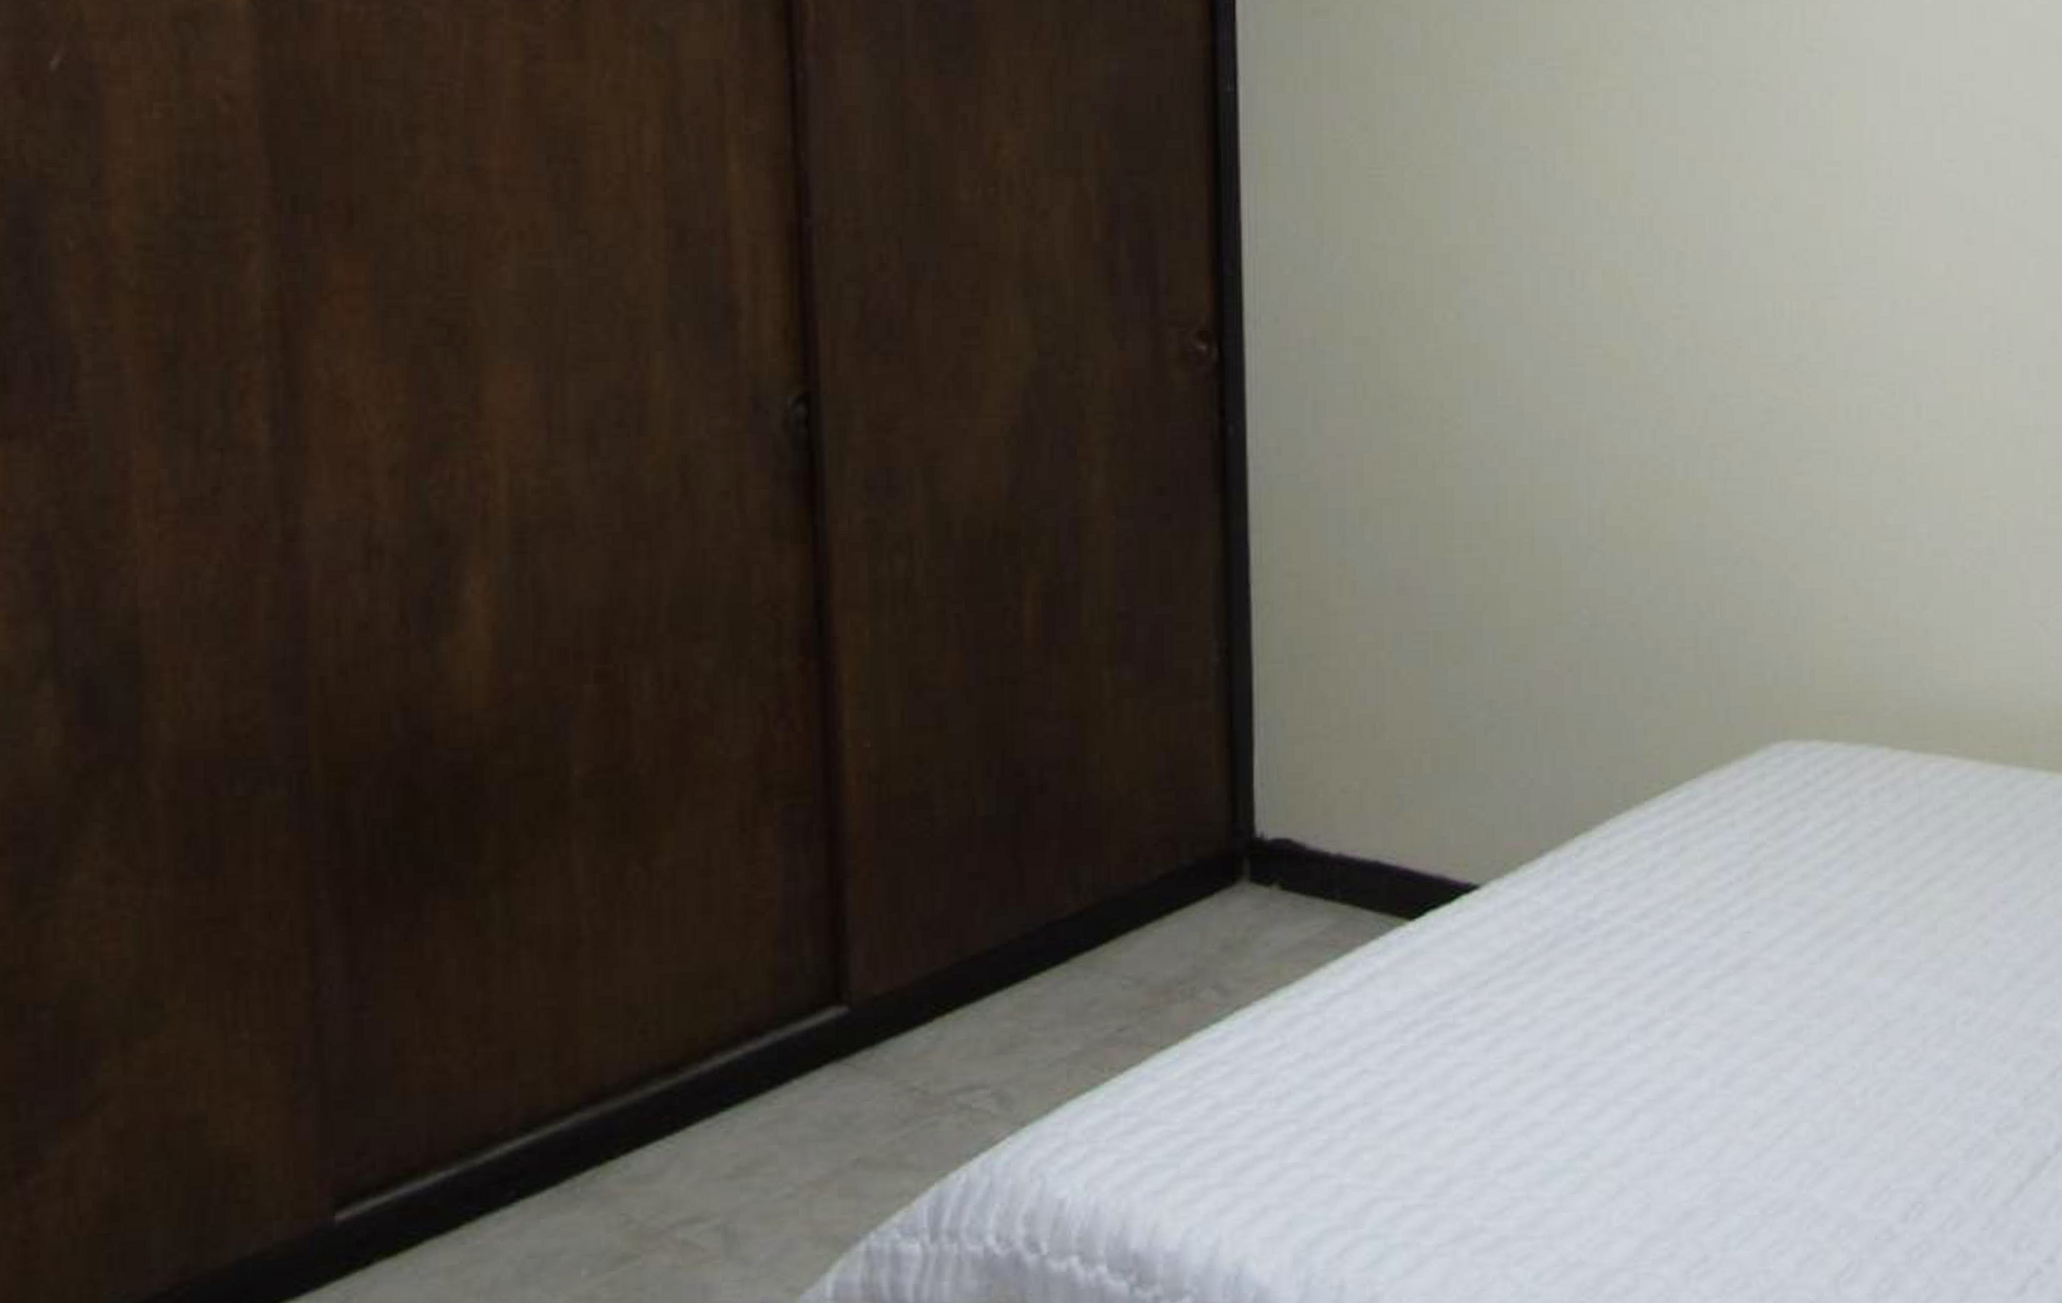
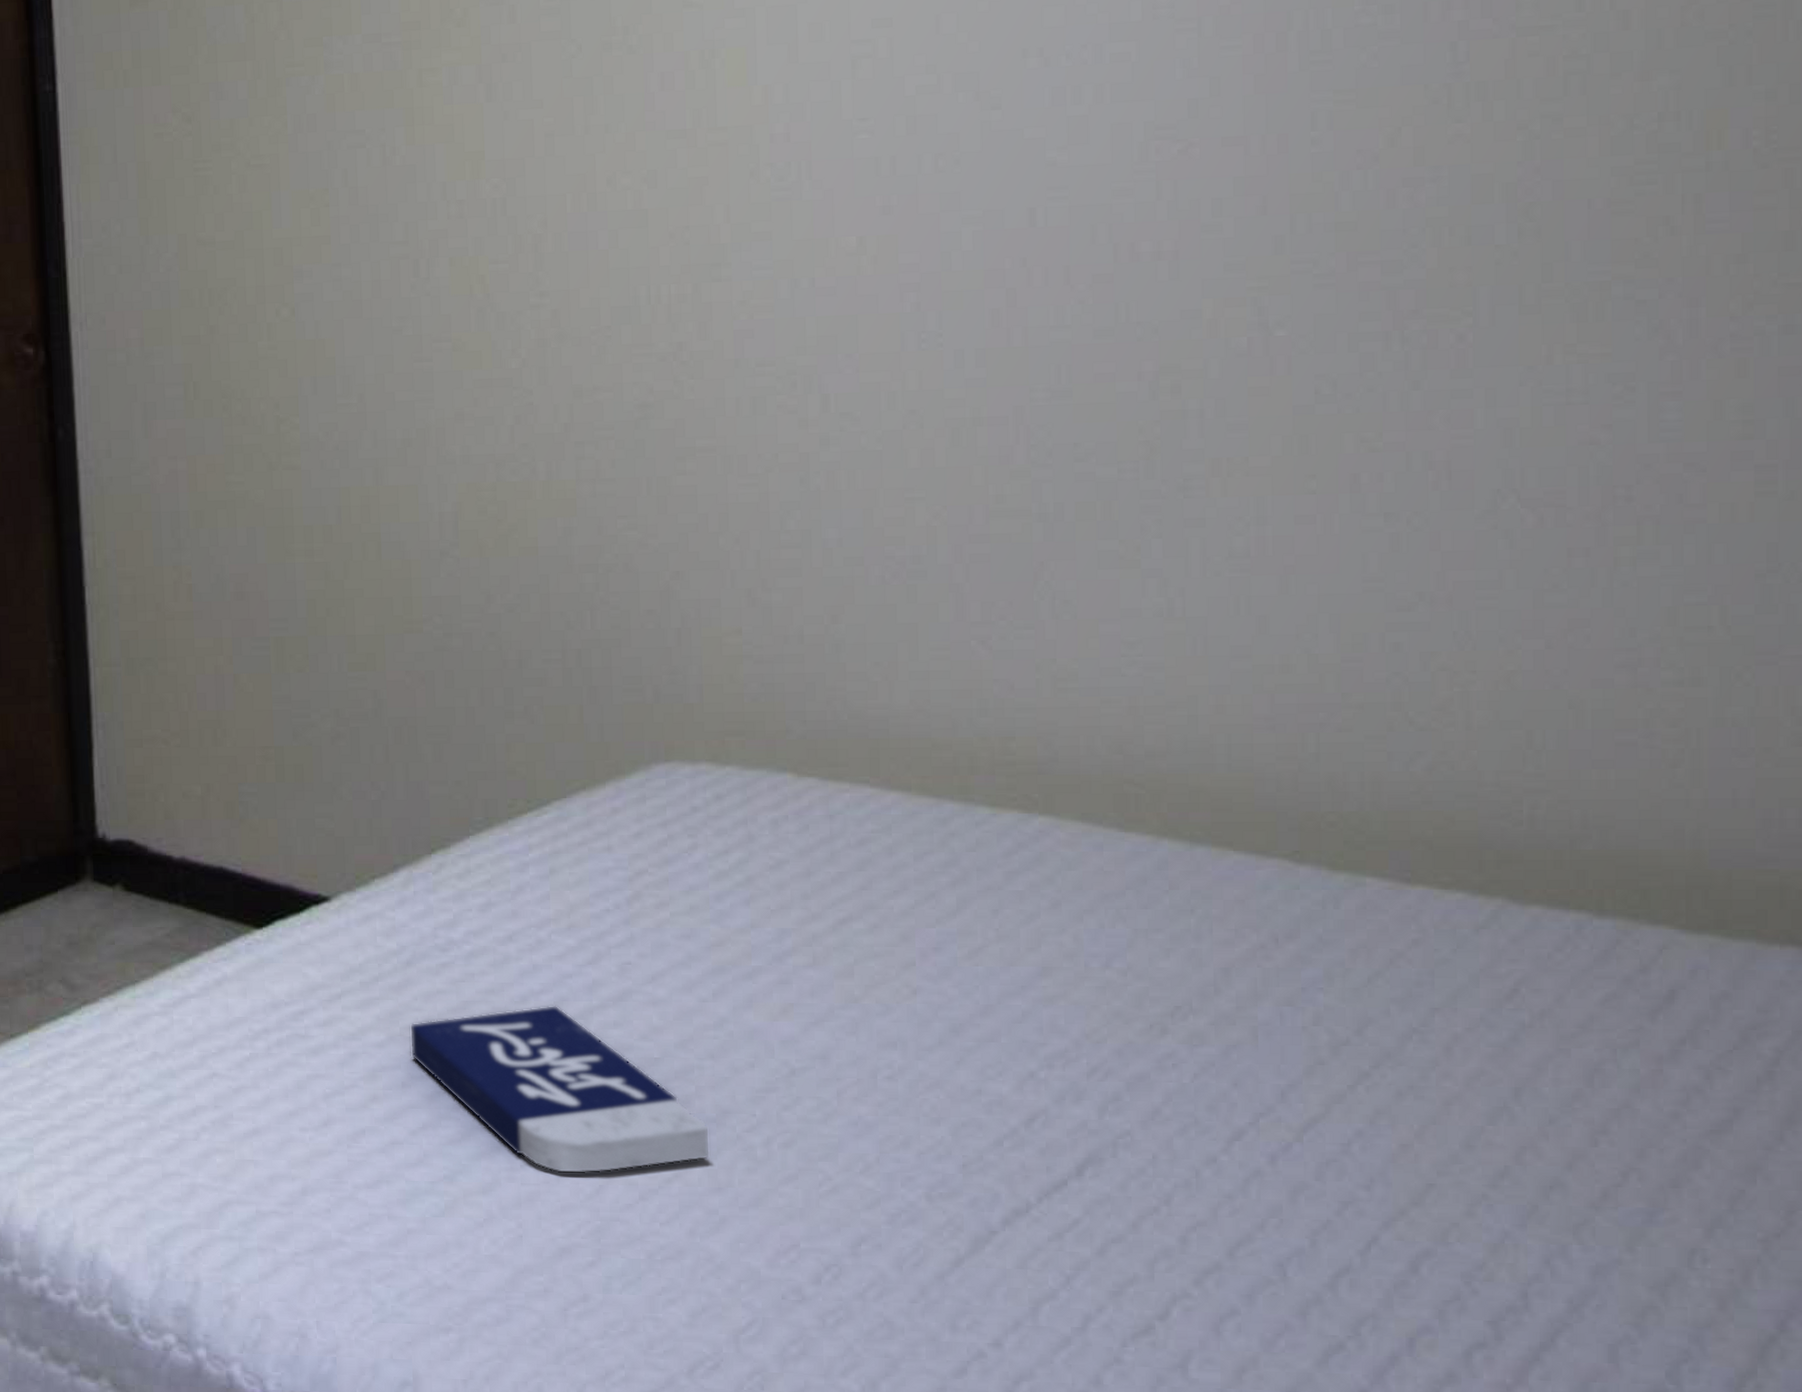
book: none [1551,977,1815,1140] -> present [409,1005,709,1174]

